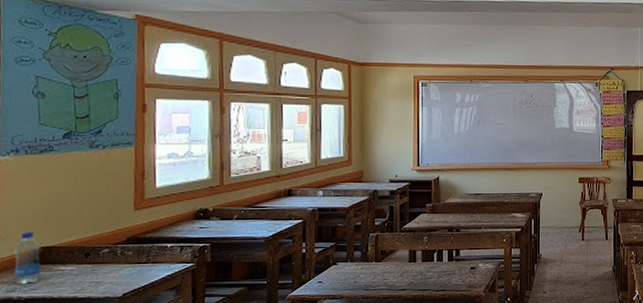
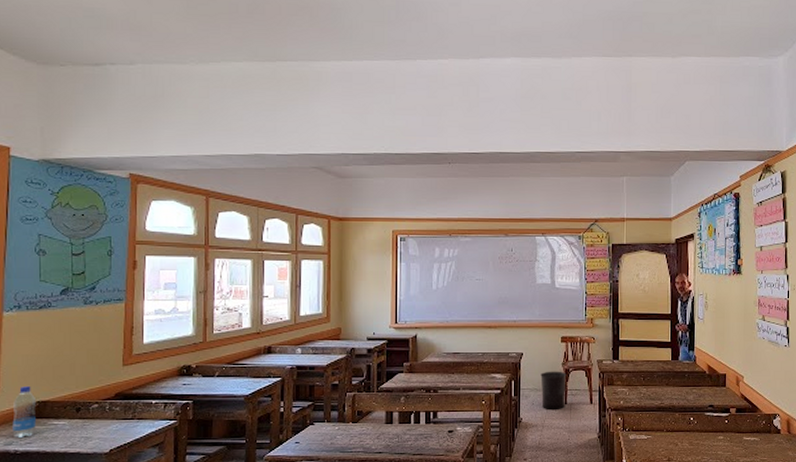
waste bin: none [559,210,584,246] -> present [540,371,567,409]

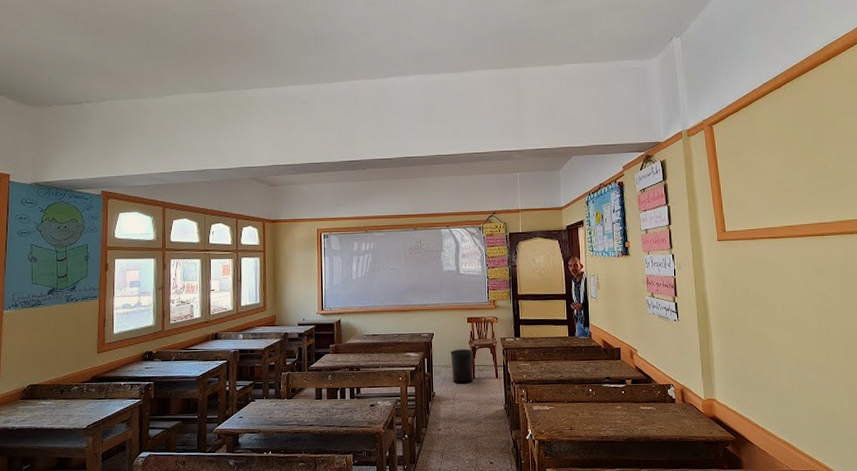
bottle: present [12,385,37,437] -> none [10,371,30,416]

